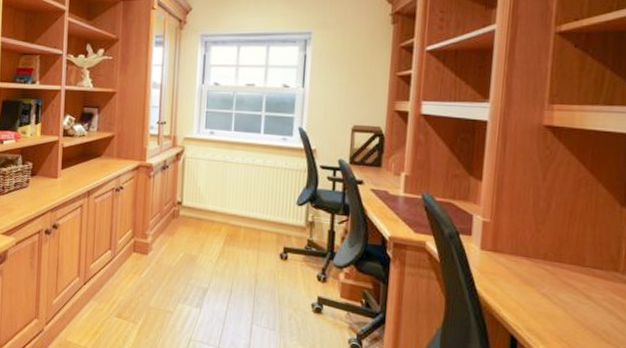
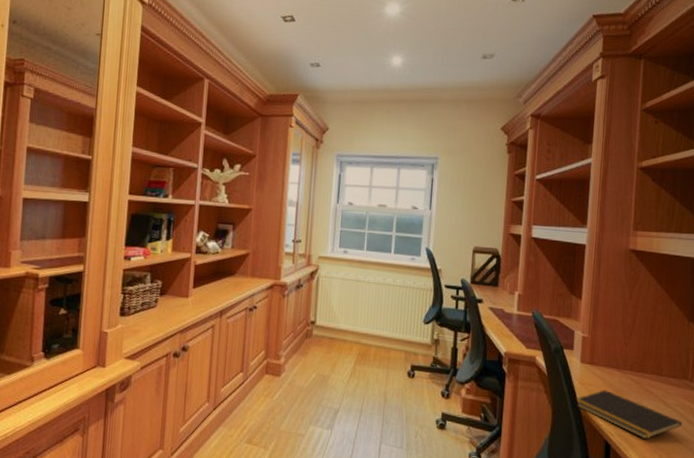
notepad: none [475,279,611,336] -> present [576,390,683,440]

